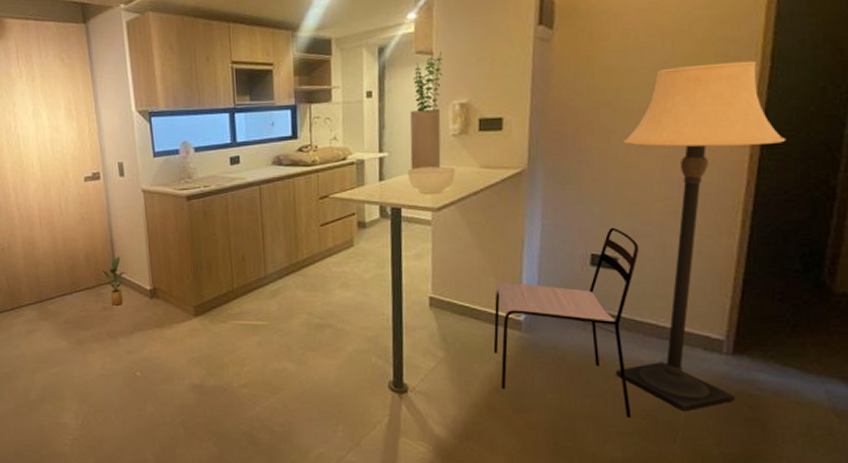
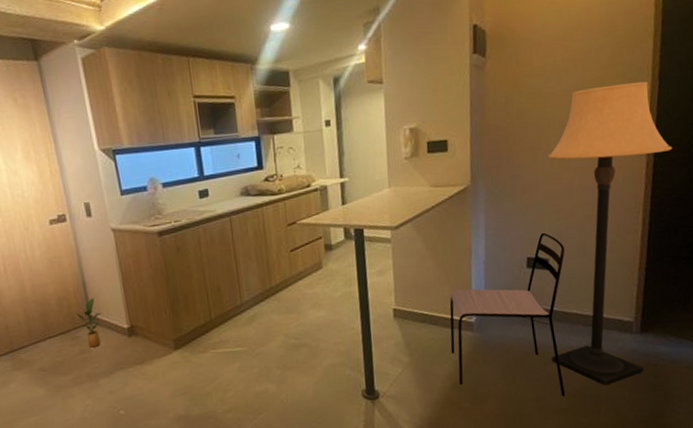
bowl: present [407,166,455,195] -> none [366,188,409,215]
vase: present [410,51,443,169] -> none [366,80,397,192]

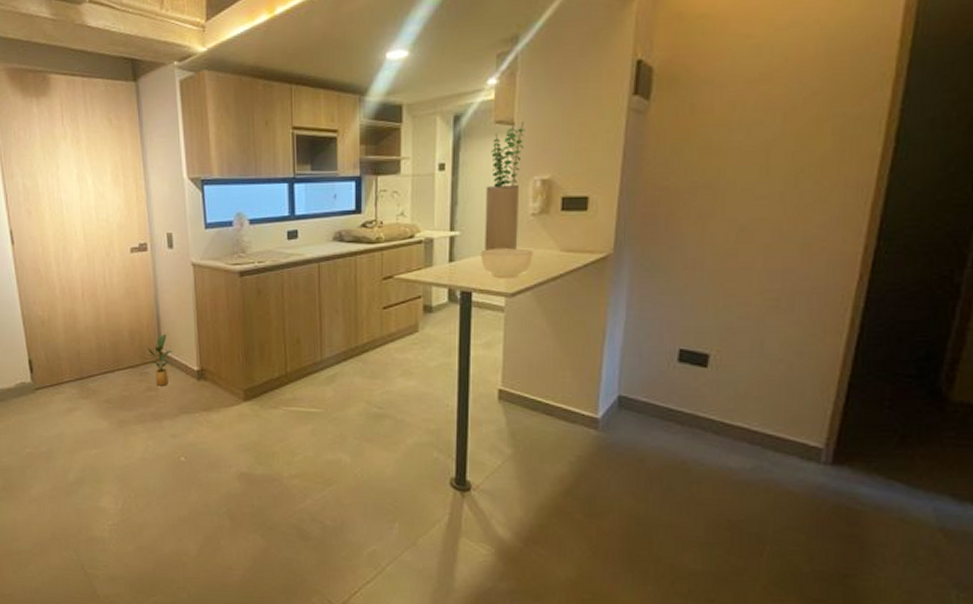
vase: none [366,80,397,192] -> present [484,121,525,250]
bowl: none [366,188,409,215] -> present [480,248,532,279]
dining chair: present [449,232,566,397] -> none [566,321,734,529]
lamp: present [547,81,673,386] -> none [701,140,907,524]

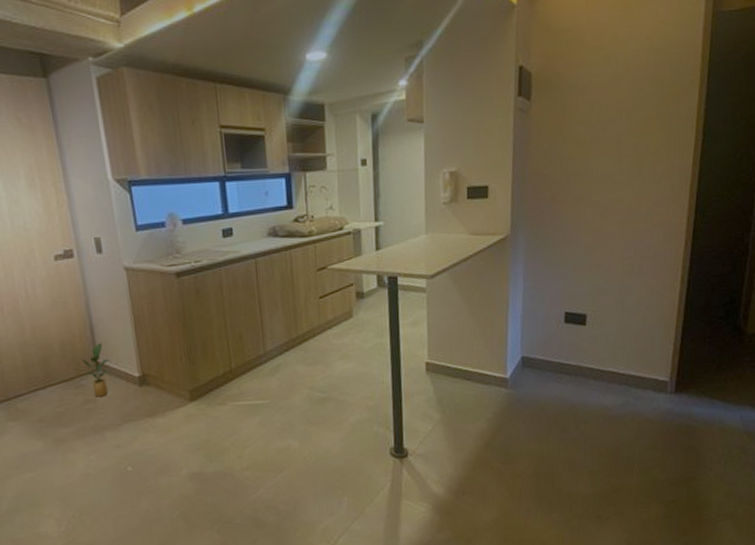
bowl: present [480,248,532,279] -> none [402,234,446,263]
vase: present [484,121,525,250] -> none [404,119,434,238]

